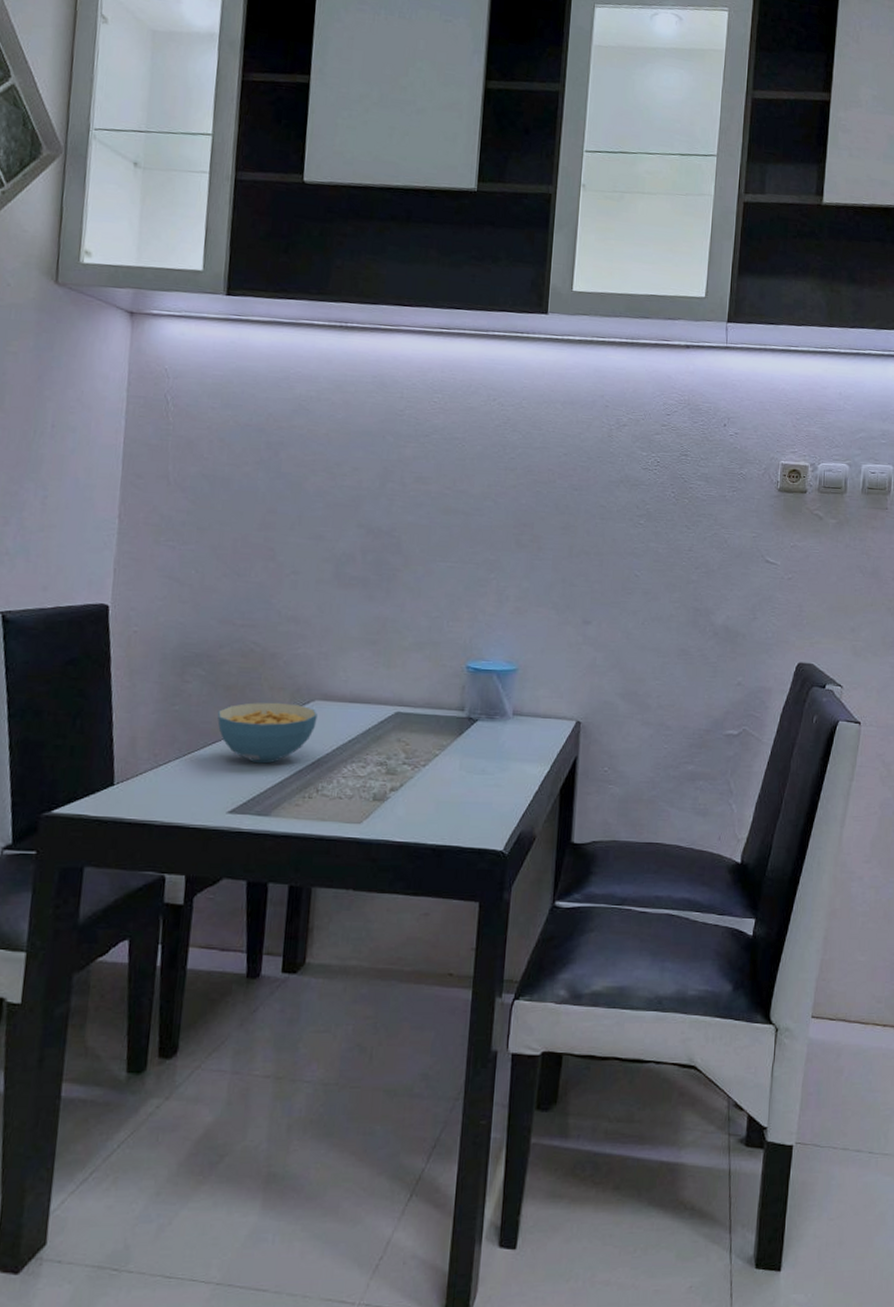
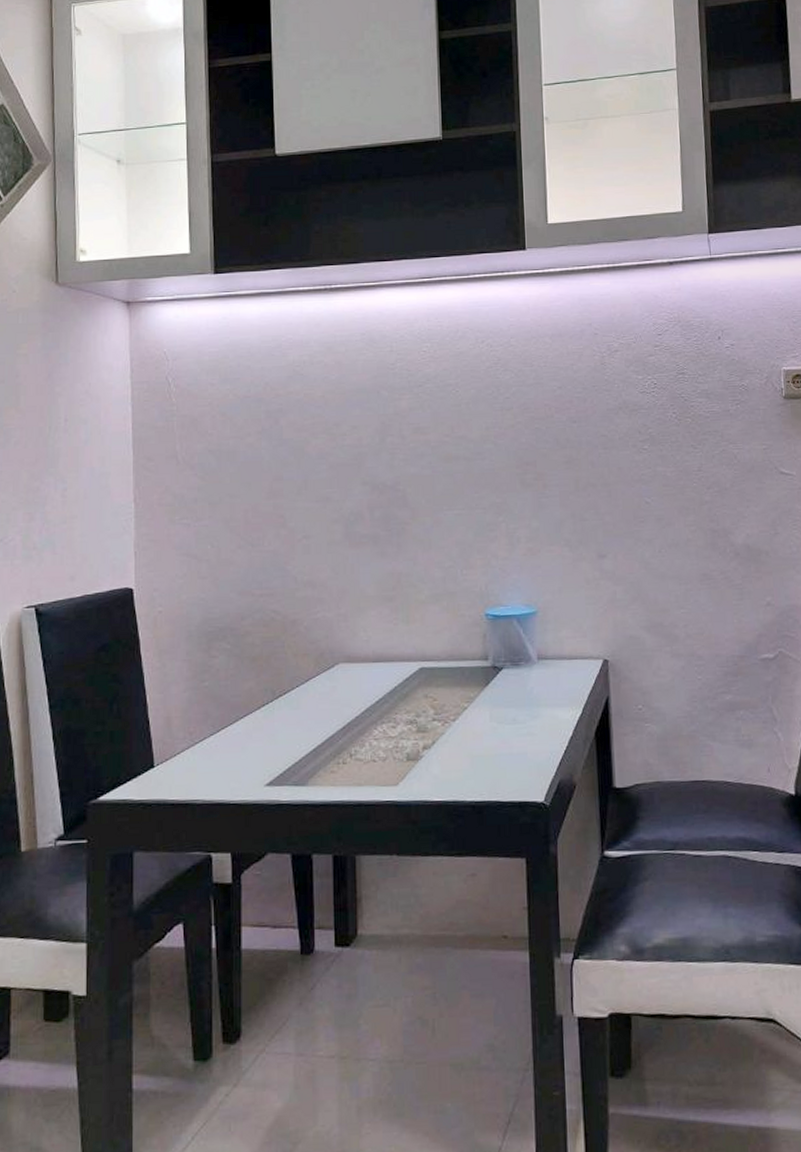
cereal bowl: present [217,702,317,764] -> none [245,668,343,733]

